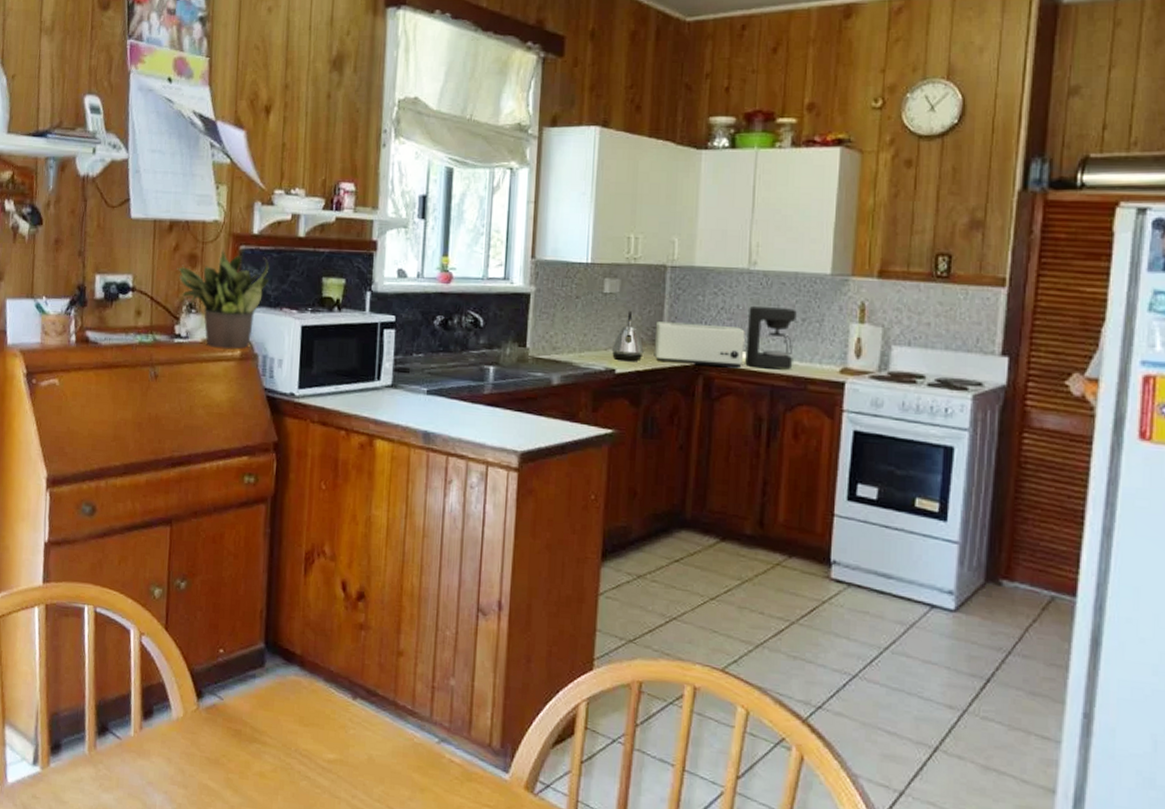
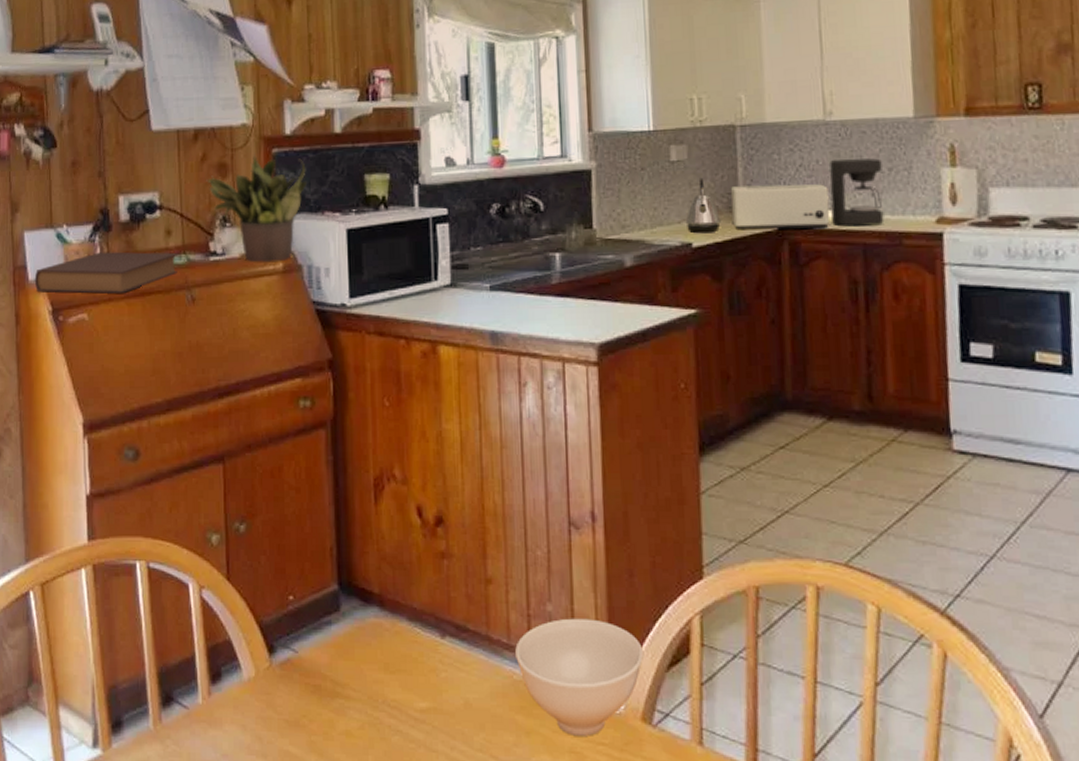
book: none [12,324,145,365] -> present [34,252,177,294]
bowl: none [418,693,533,798] -> present [515,618,645,736]

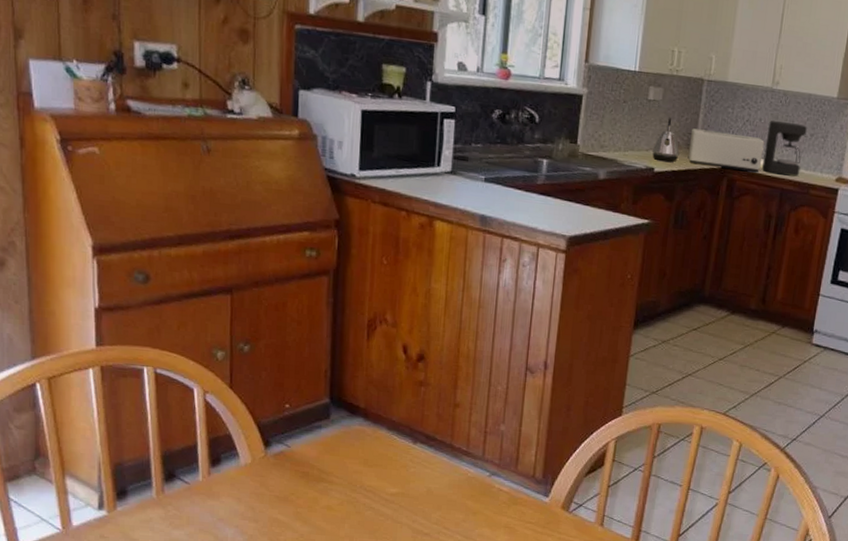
book: present [34,252,177,294] -> none [41,92,194,135]
potted plant: present [206,152,307,264] -> none [227,25,327,130]
bowl: present [515,618,645,736] -> none [471,436,571,517]

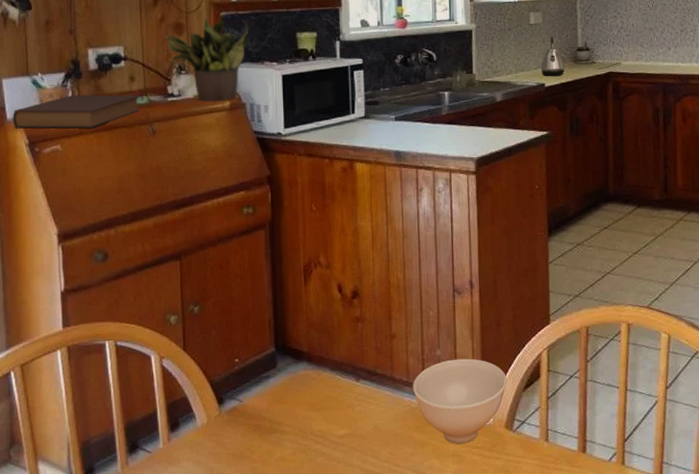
book: none [41,92,194,135] -> present [12,94,140,129]
potted plant: none [227,25,327,130] -> present [165,15,249,103]
bowl: none [471,436,571,517] -> present [413,358,508,444]
toaster: present [687,128,765,173] -> none [572,41,641,75]
coffee maker: present [762,120,807,177] -> none [641,23,677,71]

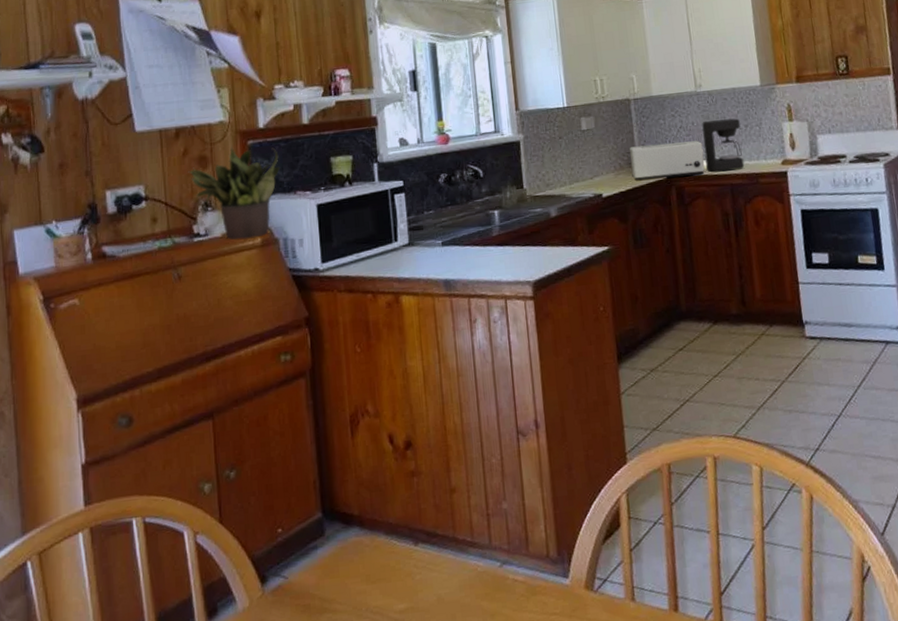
book: present [12,94,140,129] -> none [25,237,164,284]
bowl: present [413,358,508,444] -> none [478,509,584,611]
kettle: present [540,36,565,77] -> none [596,141,624,186]
toaster: none [572,41,641,75] -> present [629,140,705,181]
coffee maker: none [641,23,677,71] -> present [702,118,745,172]

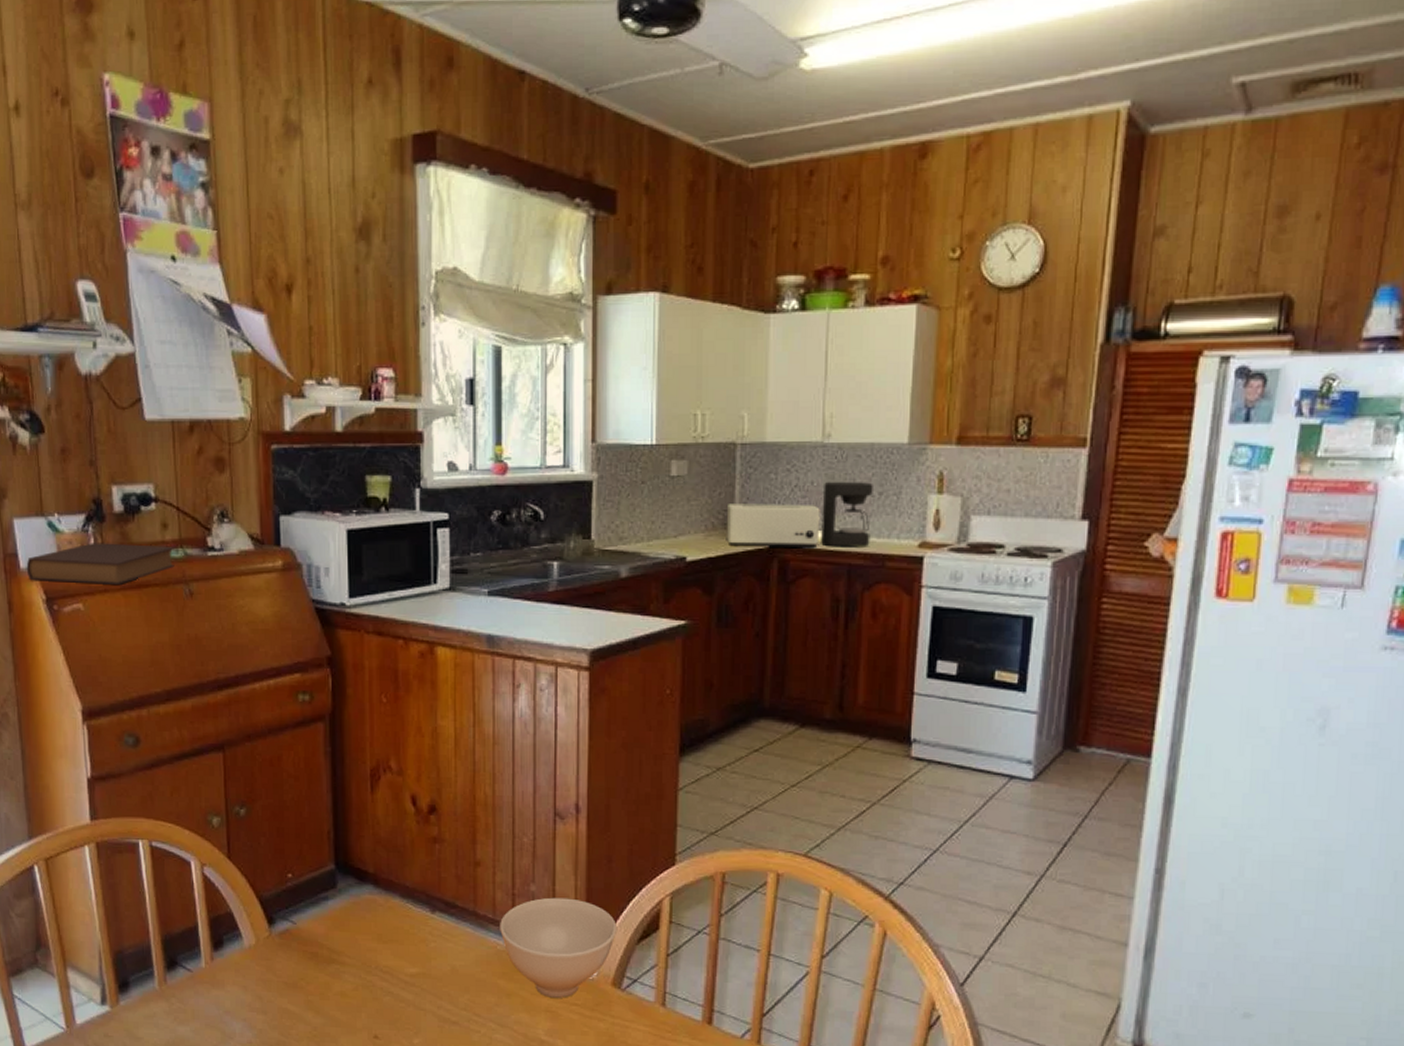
book: none [25,237,164,284] -> present [26,543,175,586]
potted plant: present [188,145,280,241] -> none [203,448,306,561]
bowl: none [478,509,584,611] -> present [500,897,618,998]

